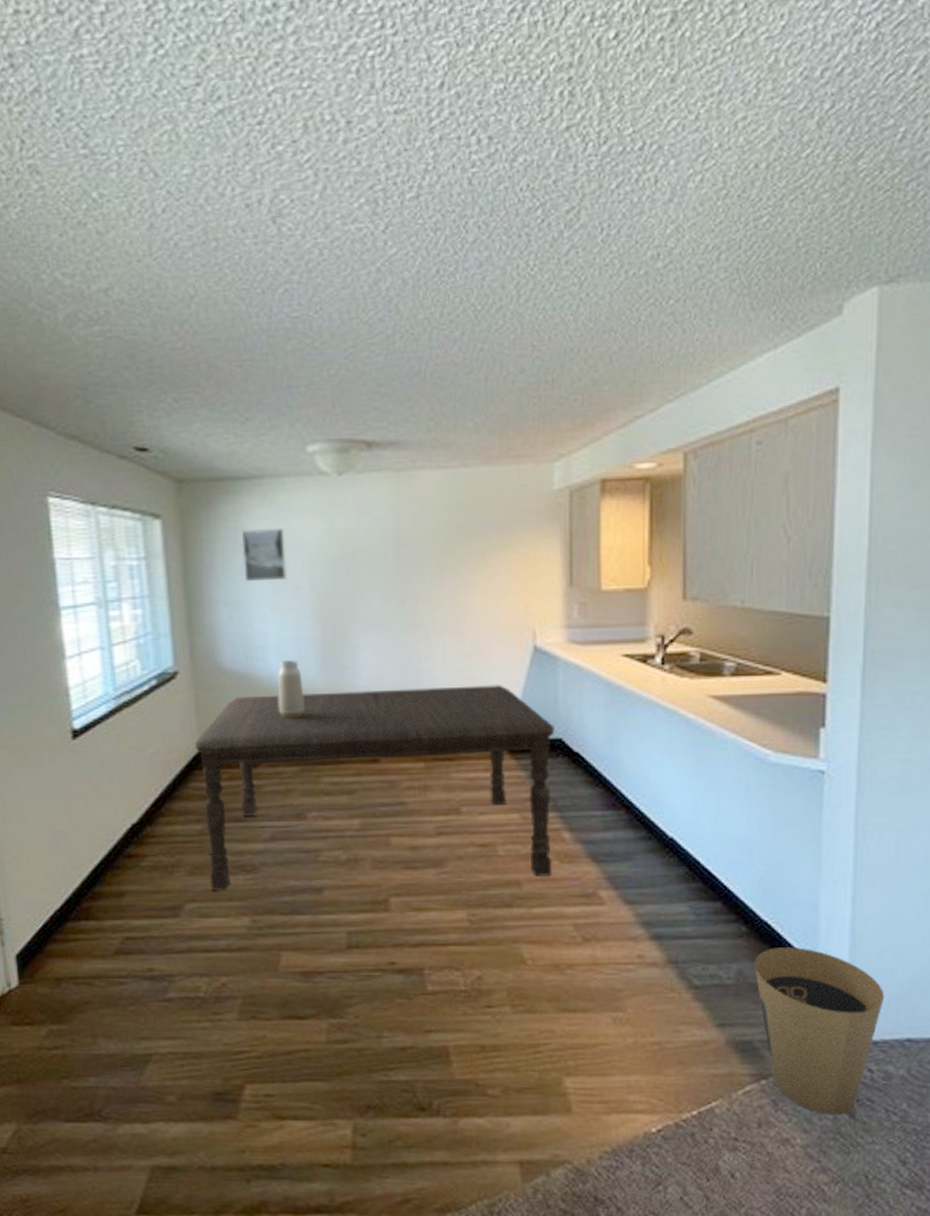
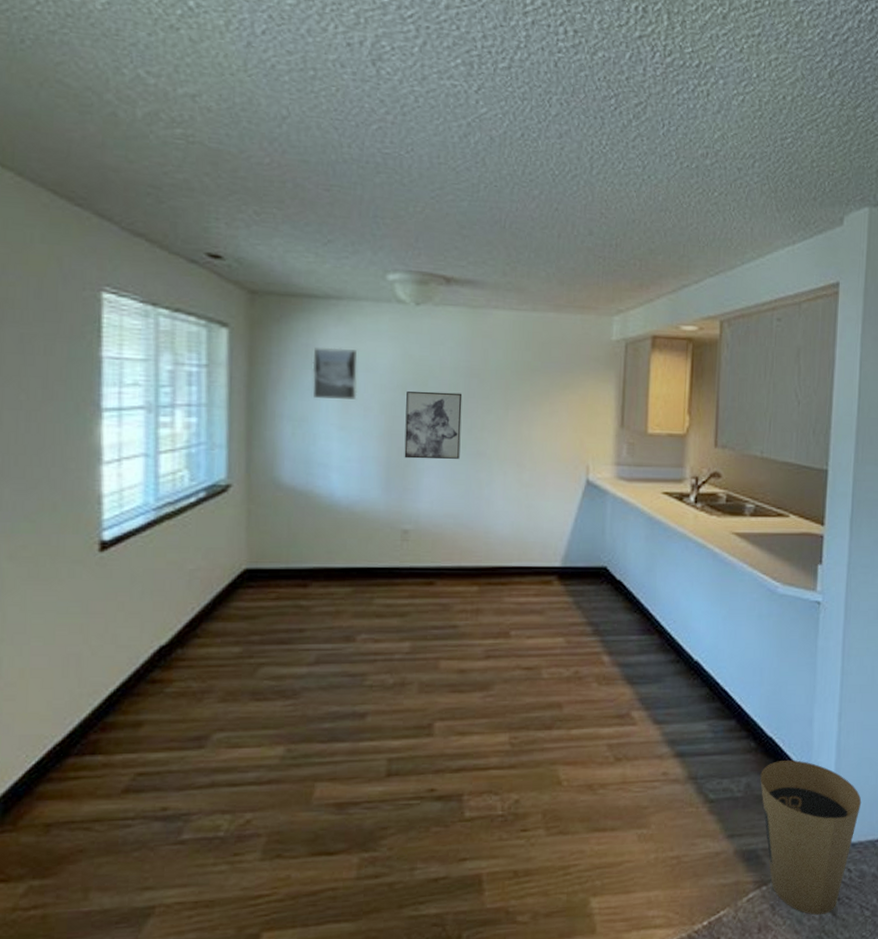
dining table: present [194,684,555,890] -> none [241,513,601,718]
vase: present [277,659,305,719] -> none [336,479,364,539]
wall art: none [336,563,395,636] -> present [404,391,463,460]

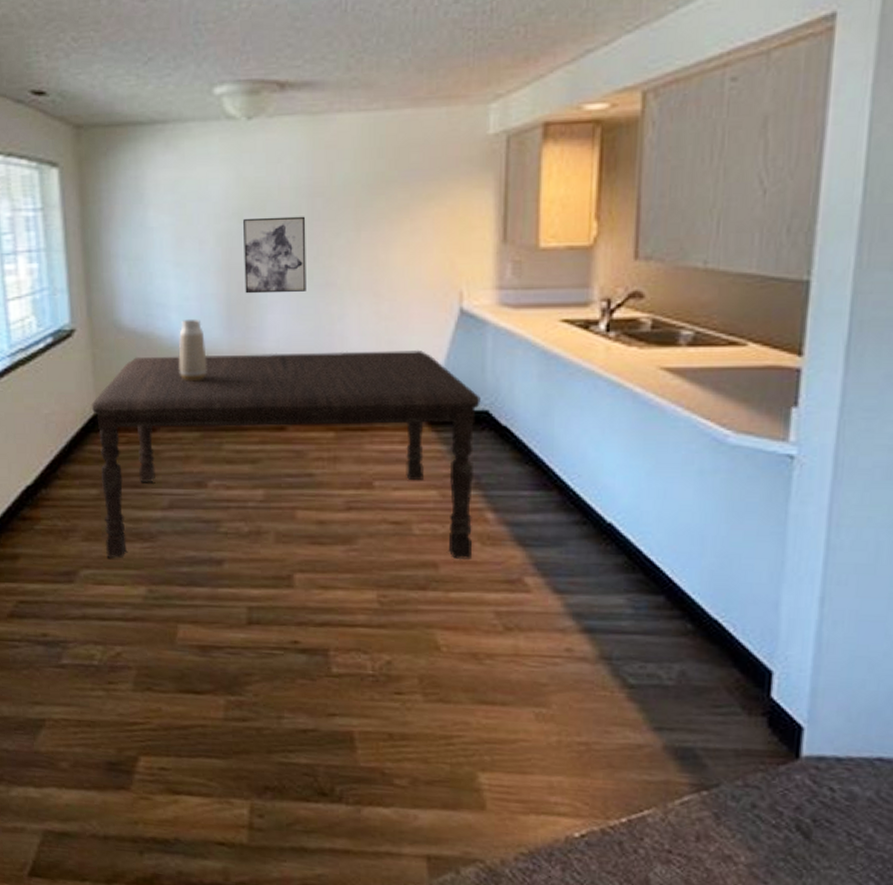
dining table: none [241,513,601,718] -> present [91,349,481,559]
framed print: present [312,347,358,400] -> none [143,177,191,235]
vase: none [336,479,364,539] -> present [178,318,207,382]
trash can: present [760,760,862,915] -> none [700,649,854,835]

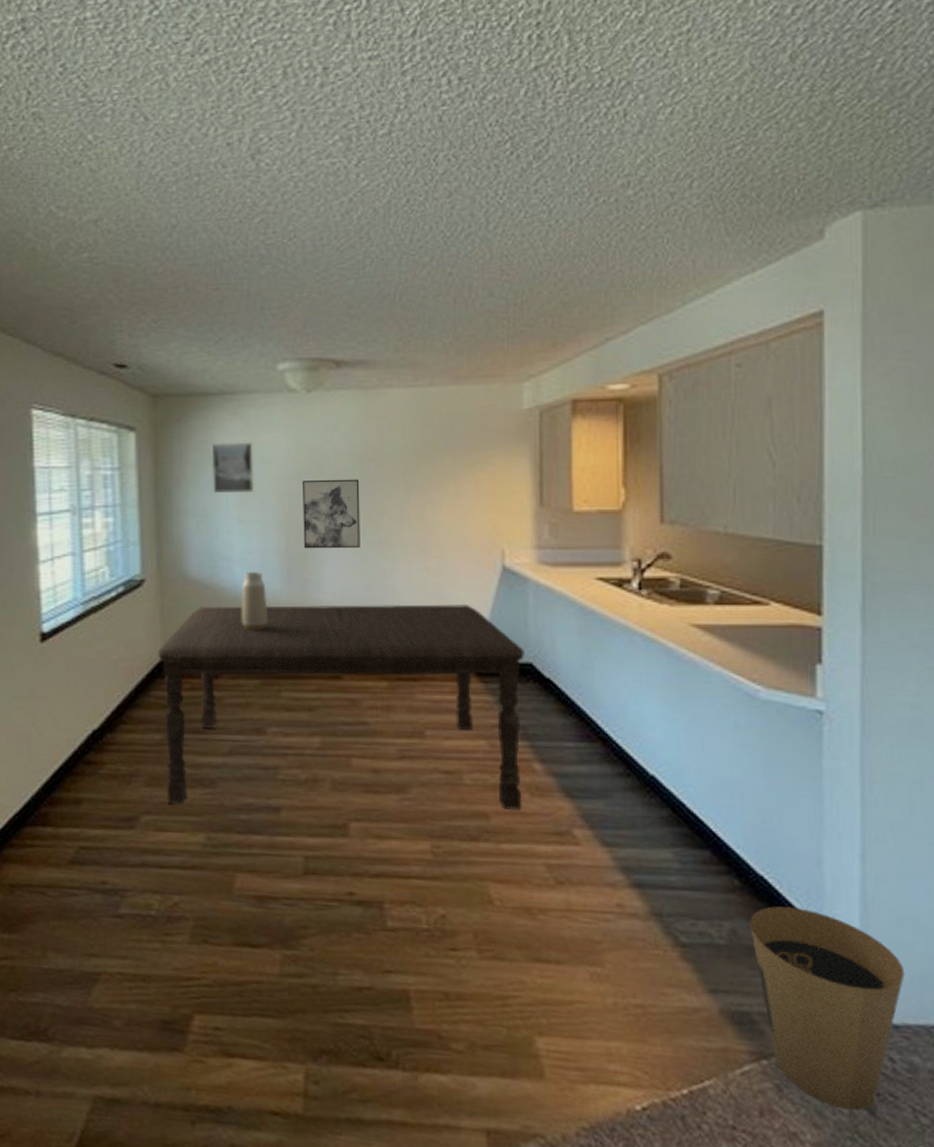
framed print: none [143,177,191,235] -> present [211,442,255,494]
trash can: none [700,649,854,835] -> present [750,906,905,1110]

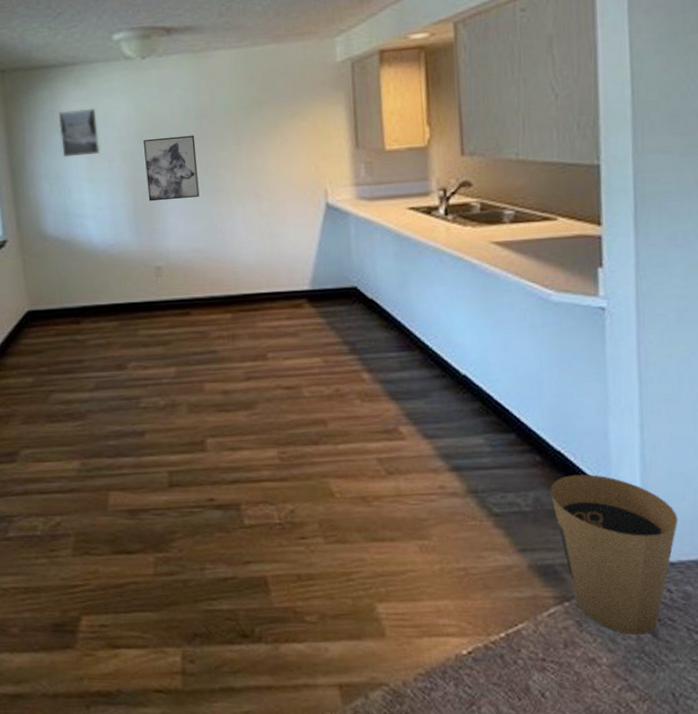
dining table: present [157,603,525,810] -> none [23,239,354,437]
vase: present [241,571,268,631] -> none [95,225,121,279]

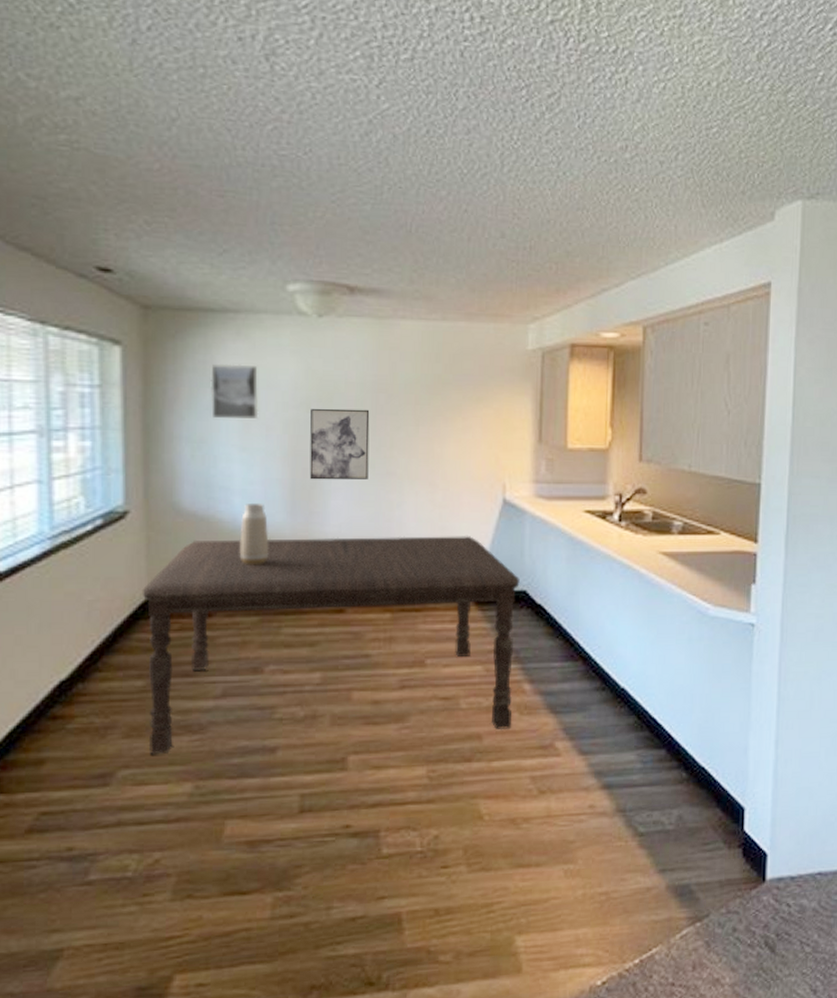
dining table: none [23,239,354,437] -> present [142,535,520,754]
vase: none [95,225,121,279] -> present [240,502,269,565]
trash can: present [550,475,679,634] -> none [693,791,801,952]

